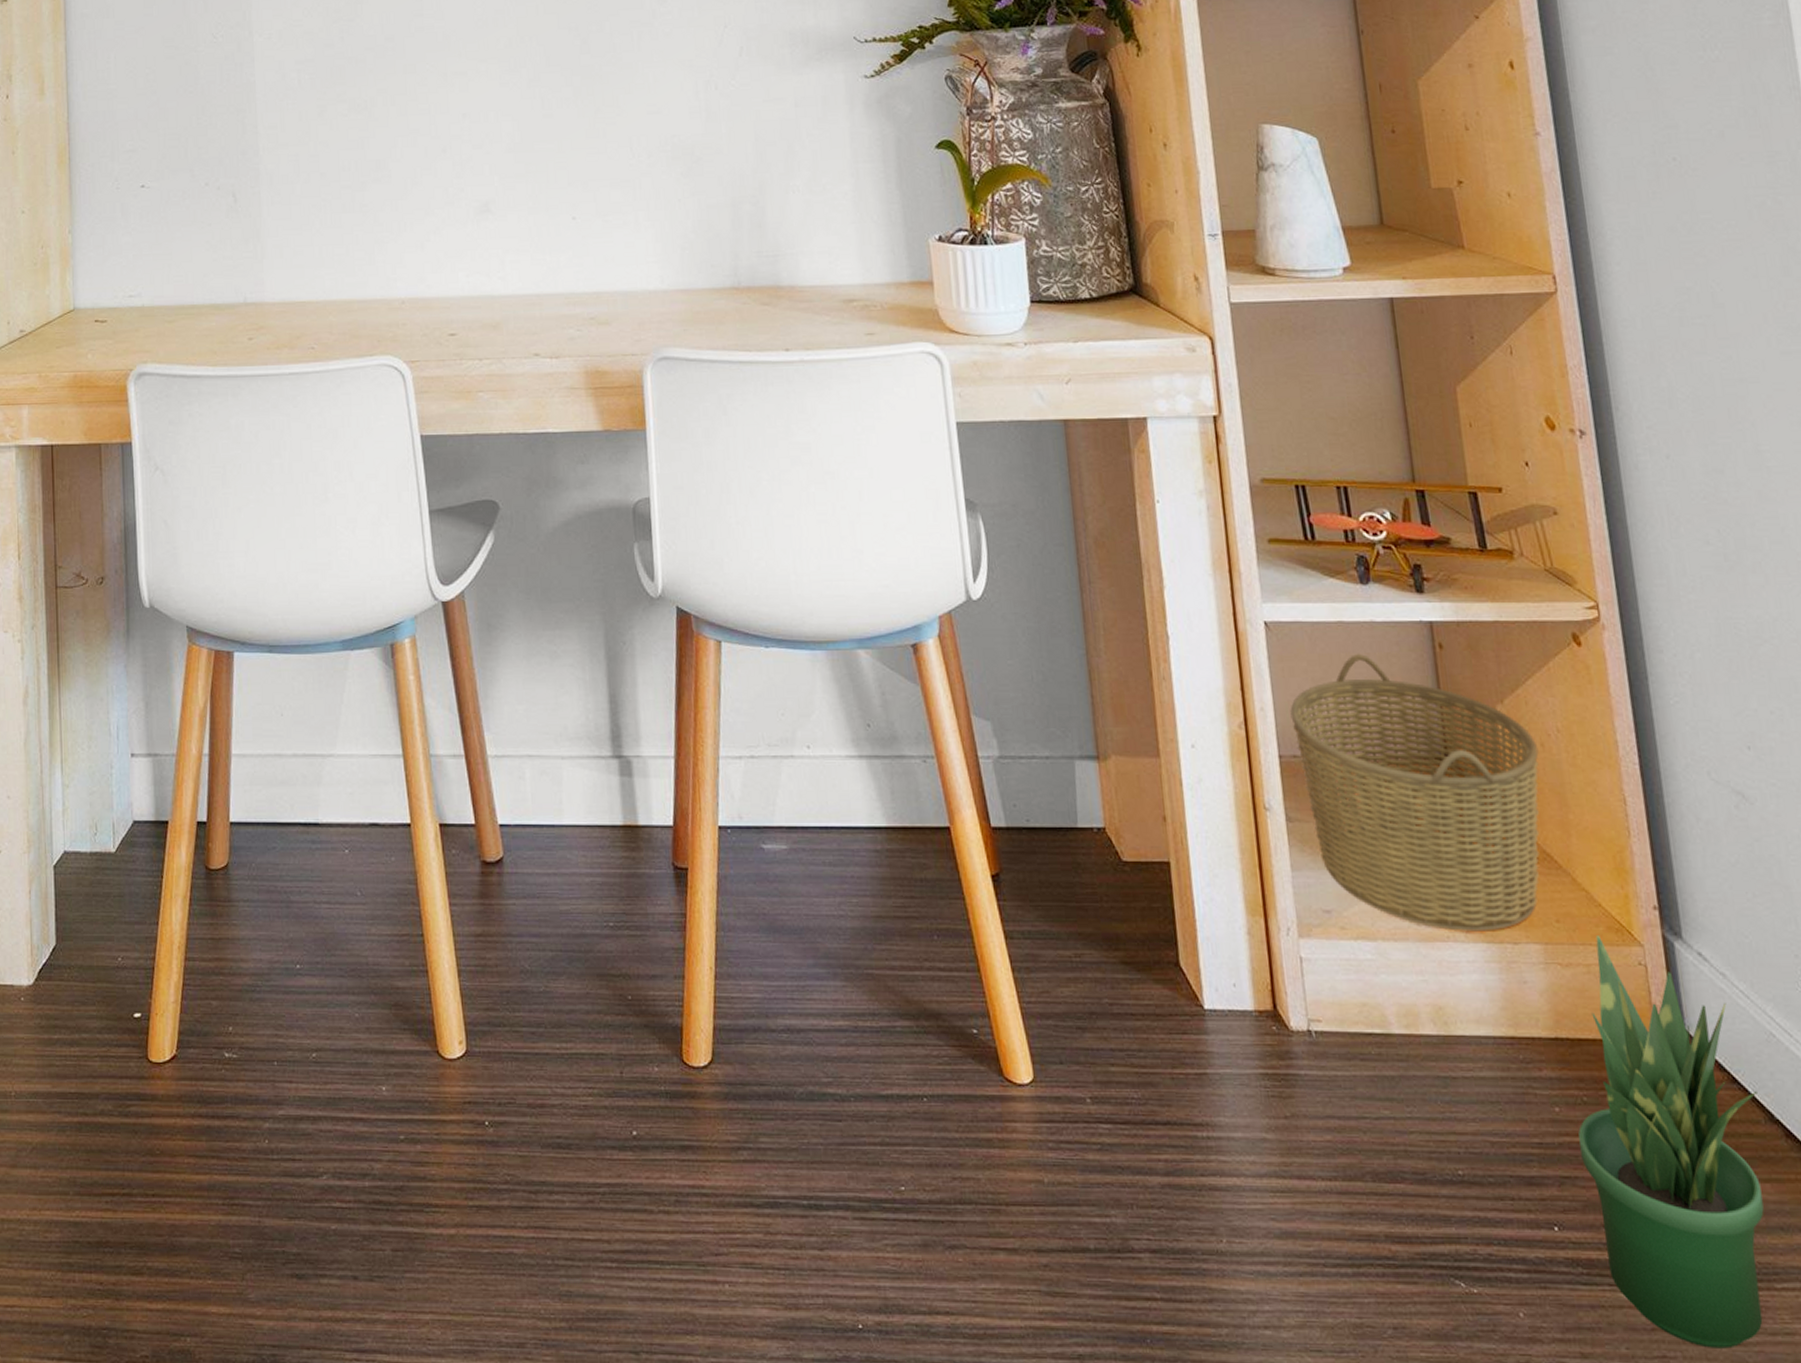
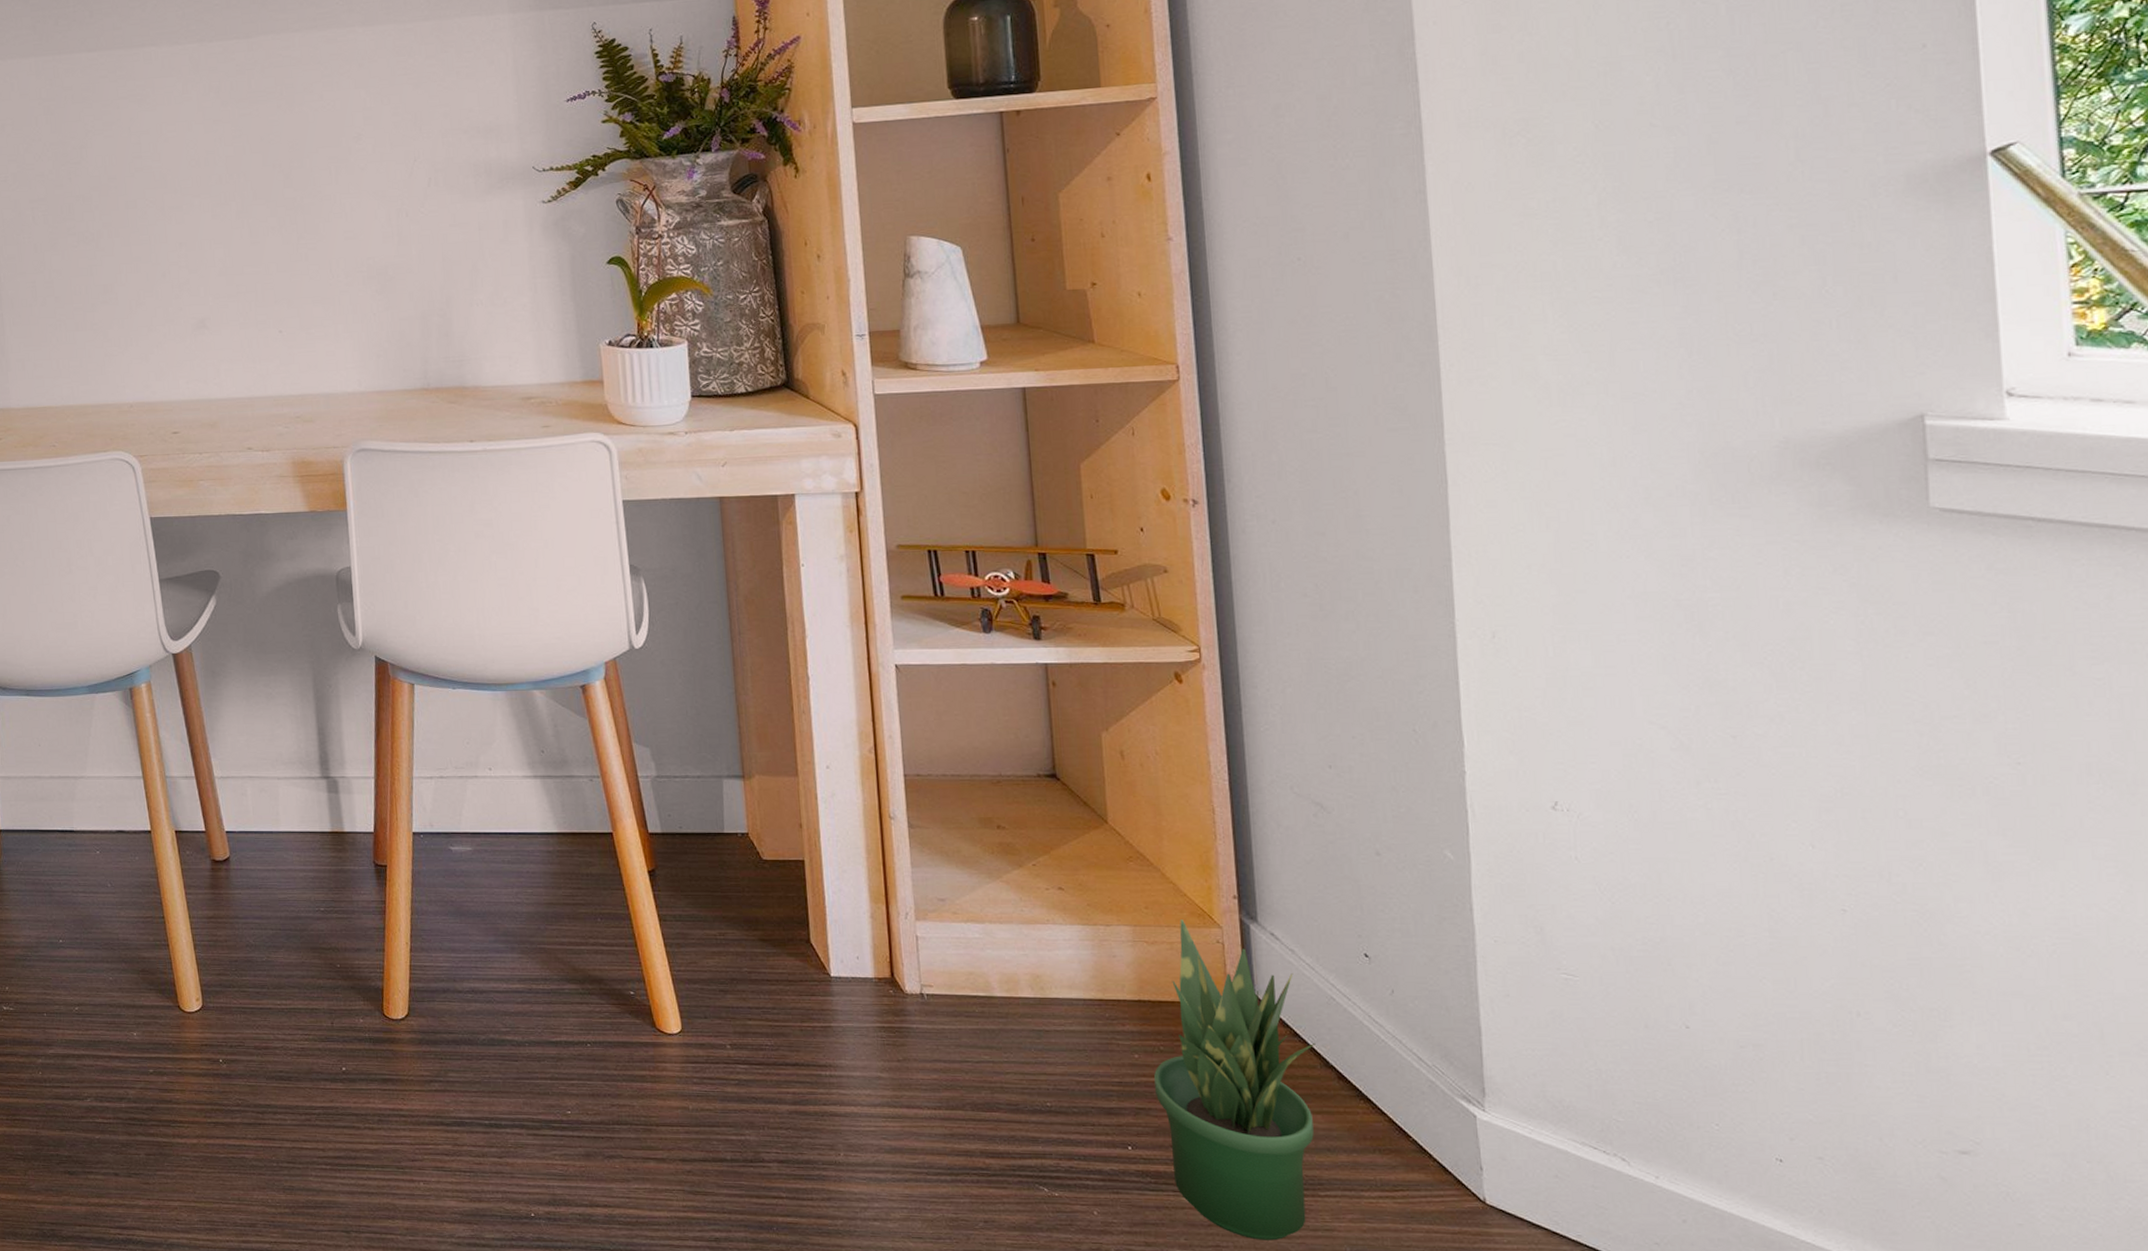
basket: present [1290,653,1540,933] -> none [915,690,1138,917]

